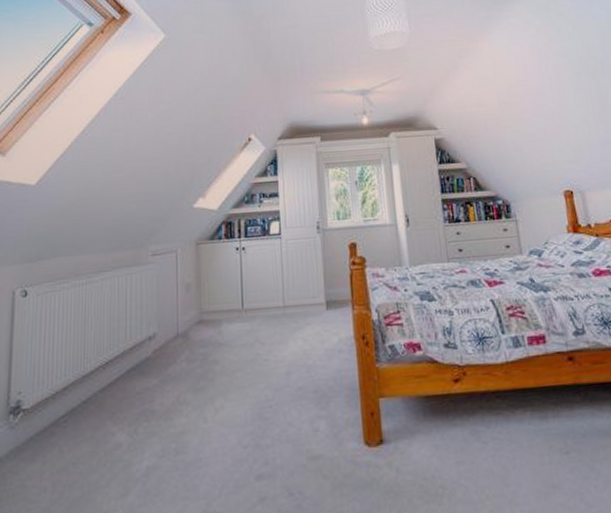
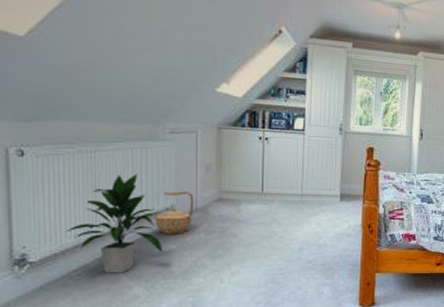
indoor plant: none [56,302,146,418] -> present [64,174,163,274]
basket: none [136,316,176,367] -> present [153,191,194,234]

